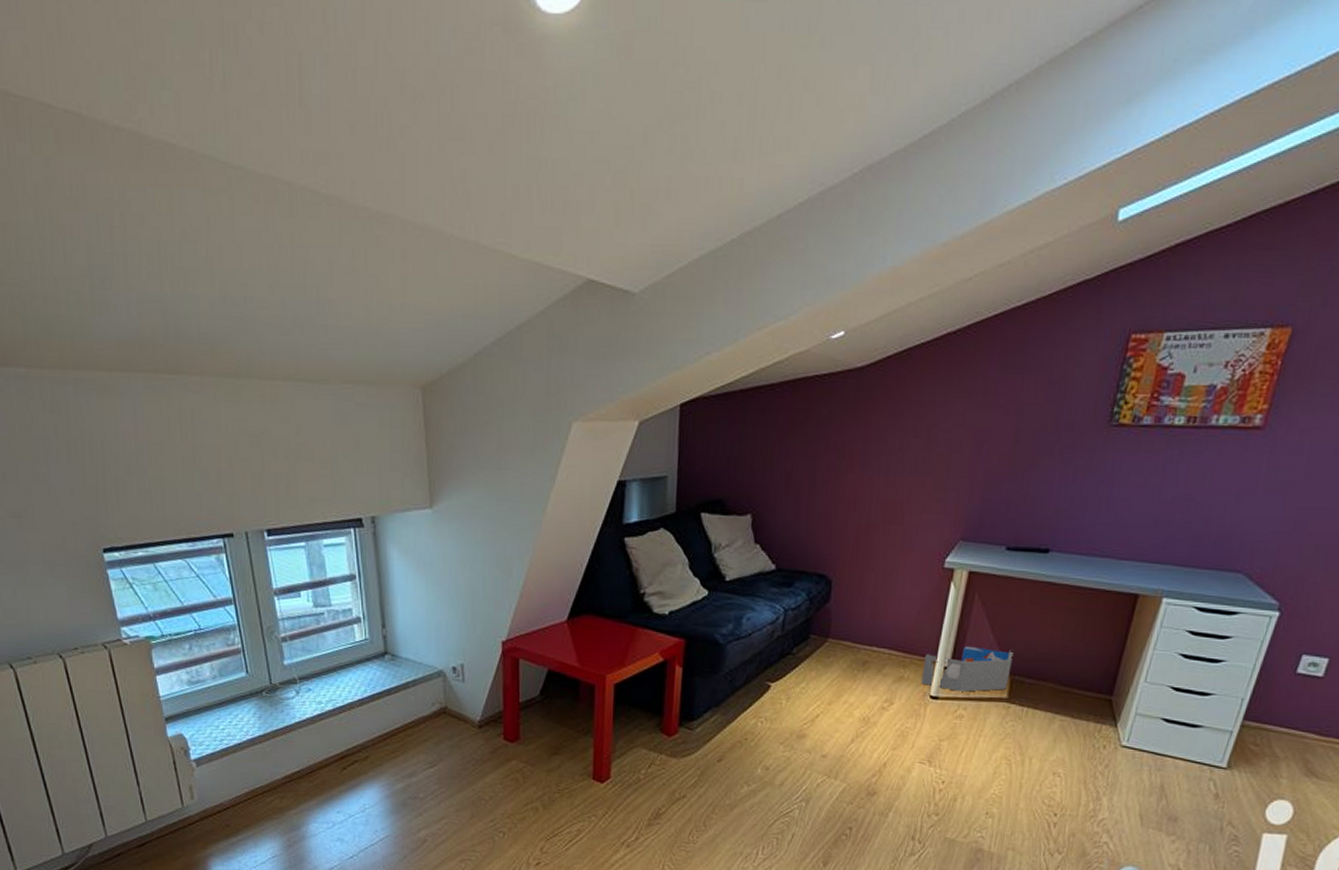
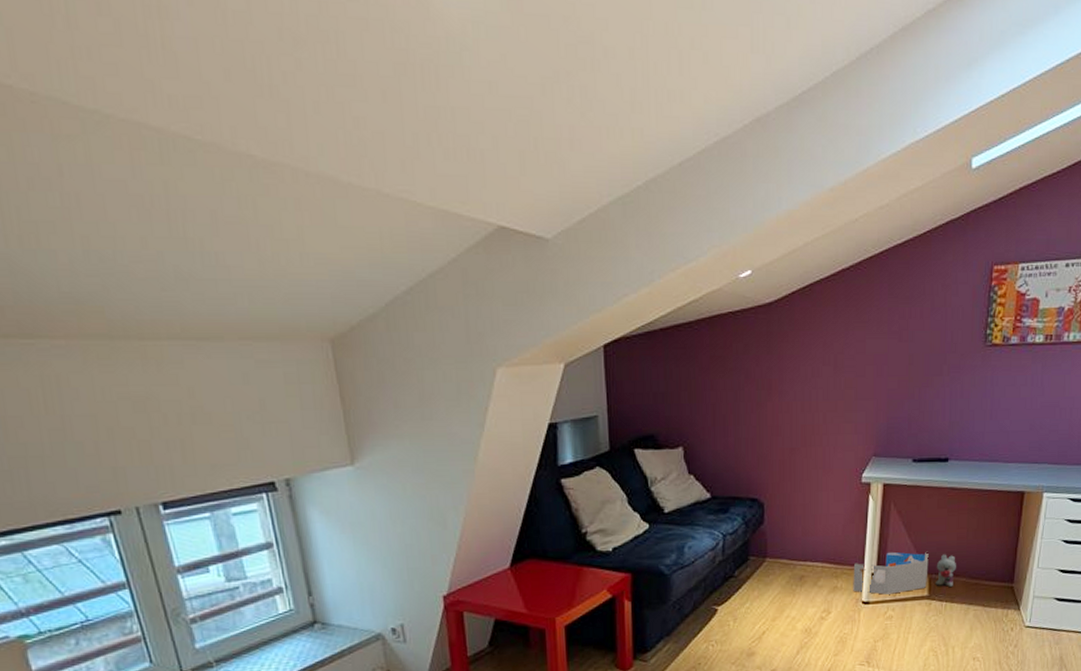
plush toy: none [1018,655,1045,693] -> present [936,554,956,588]

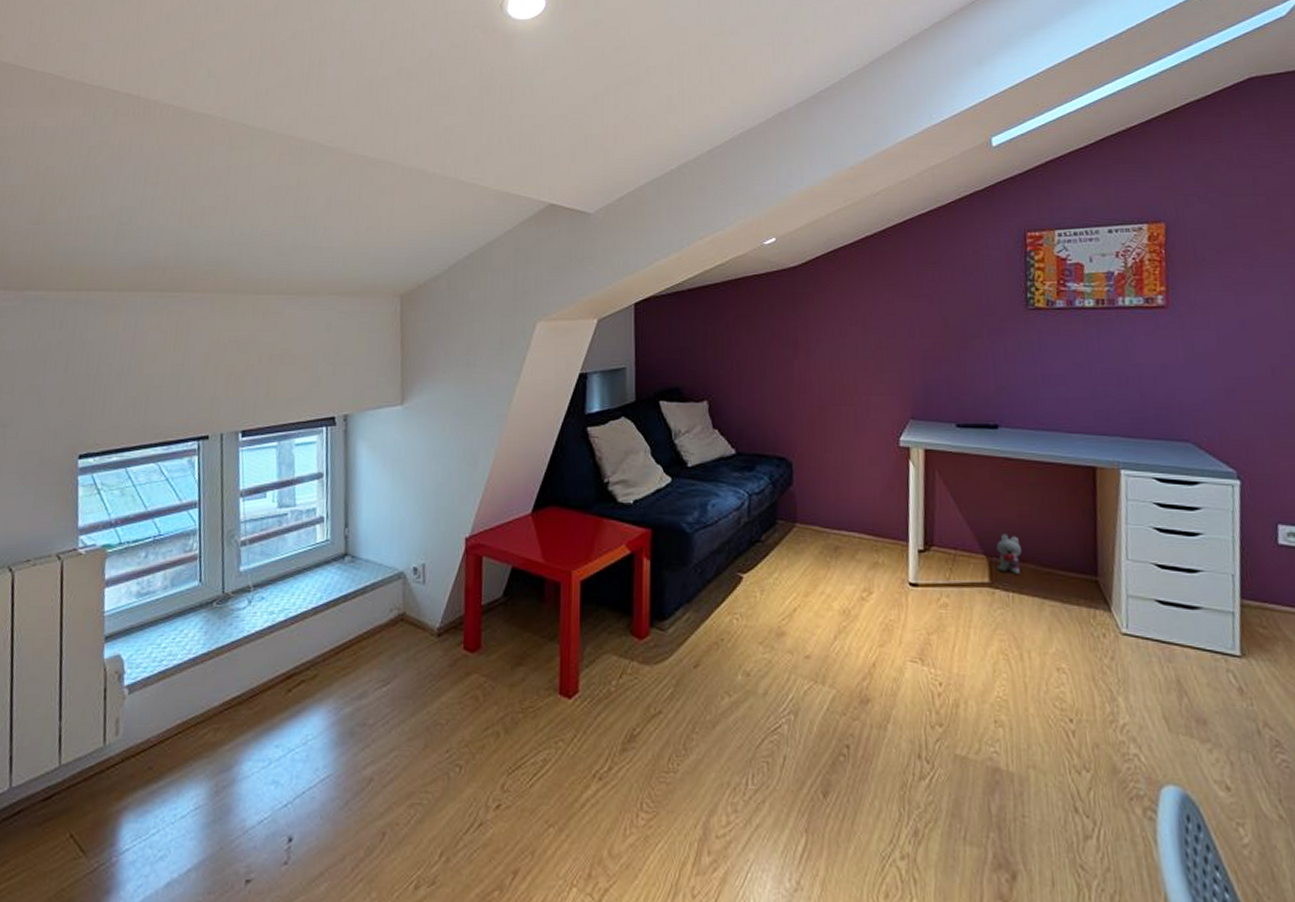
storage bin: present [853,551,929,595] -> none [896,526,987,577]

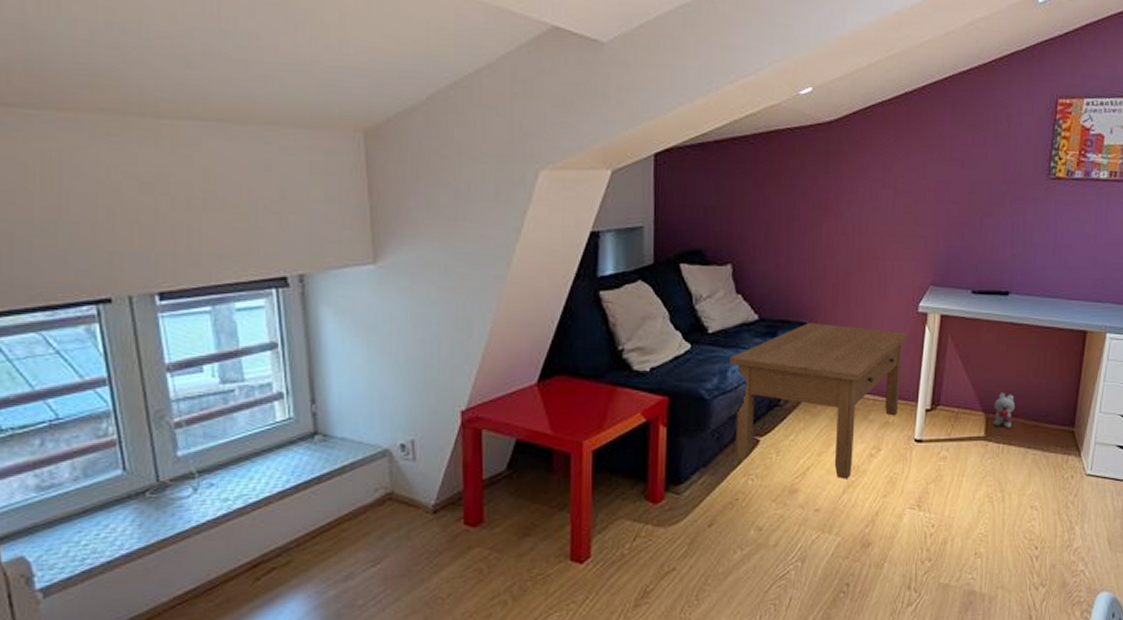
coffee table: none [709,457,892,624] -> present [730,323,909,479]

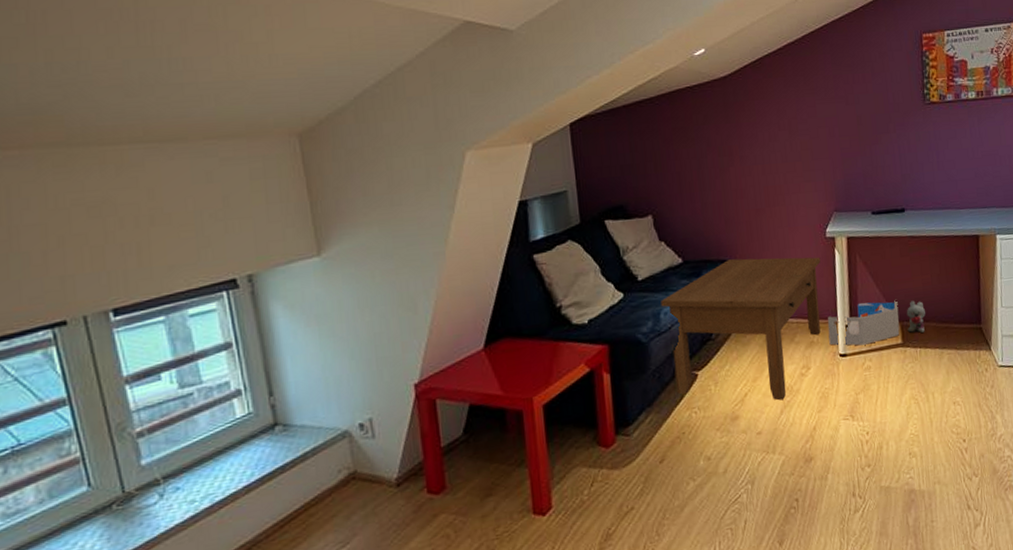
storage bin: none [905,387,986,433] -> present [827,299,900,346]

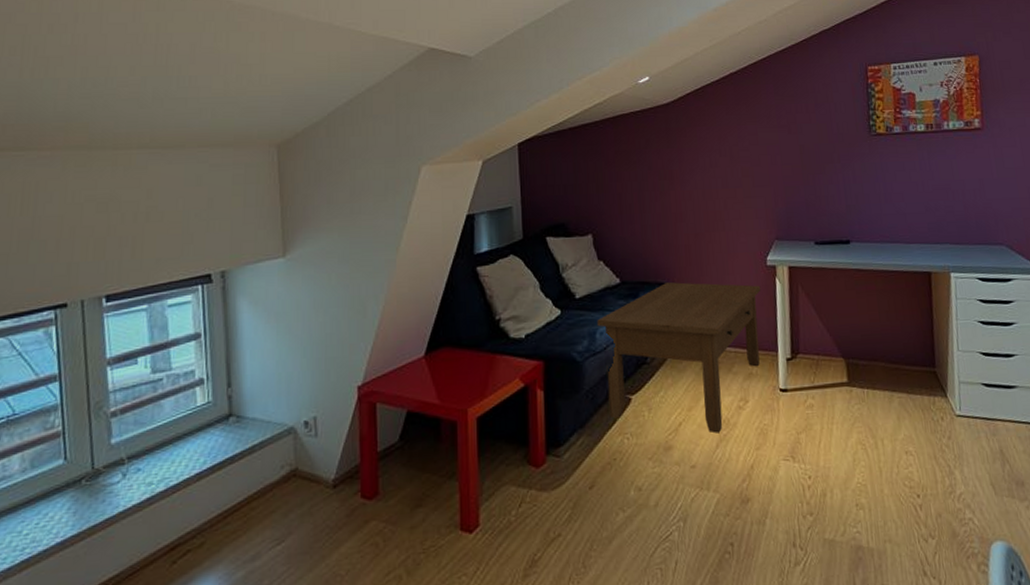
storage bin: present [827,299,900,346] -> none [767,334,845,381]
plush toy: present [906,301,926,334] -> none [852,337,873,373]

